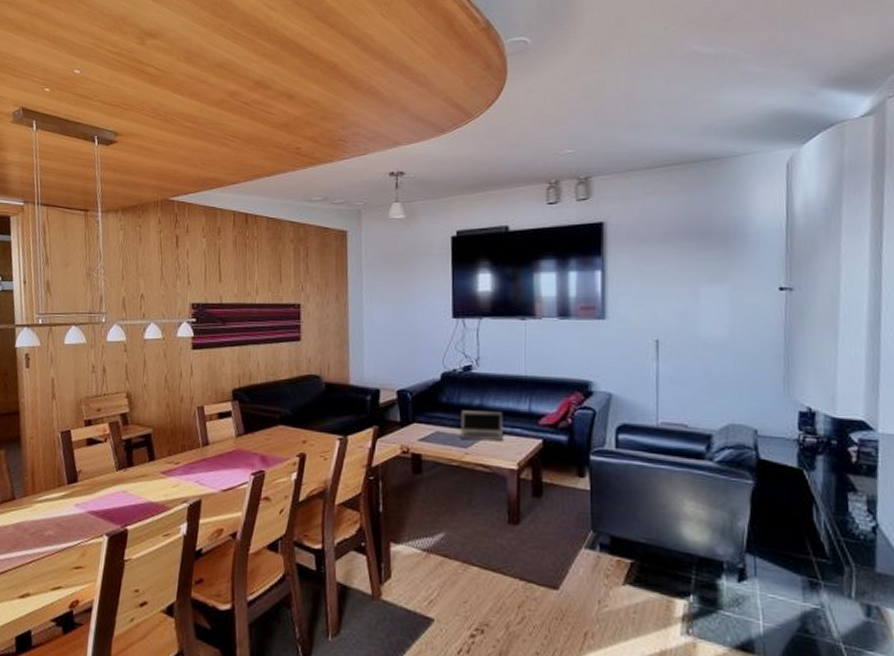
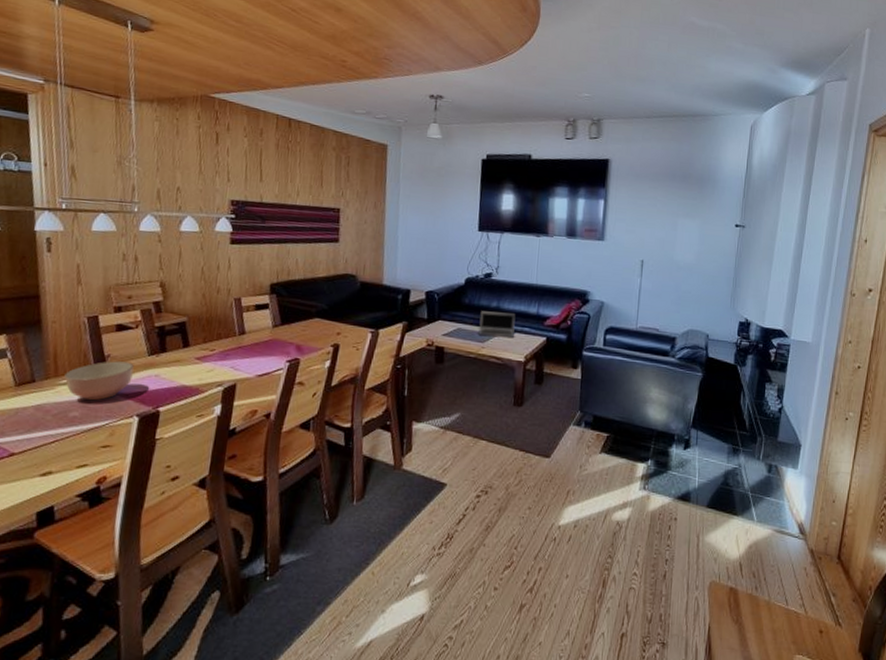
bowl: none [40,477,103,519] -> present [64,361,134,401]

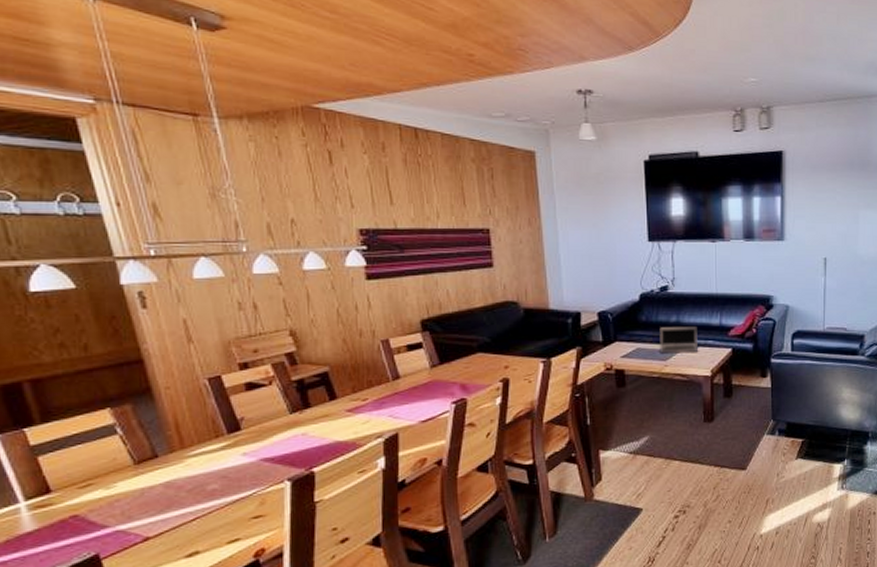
bowl: present [64,361,134,401] -> none [193,423,275,470]

